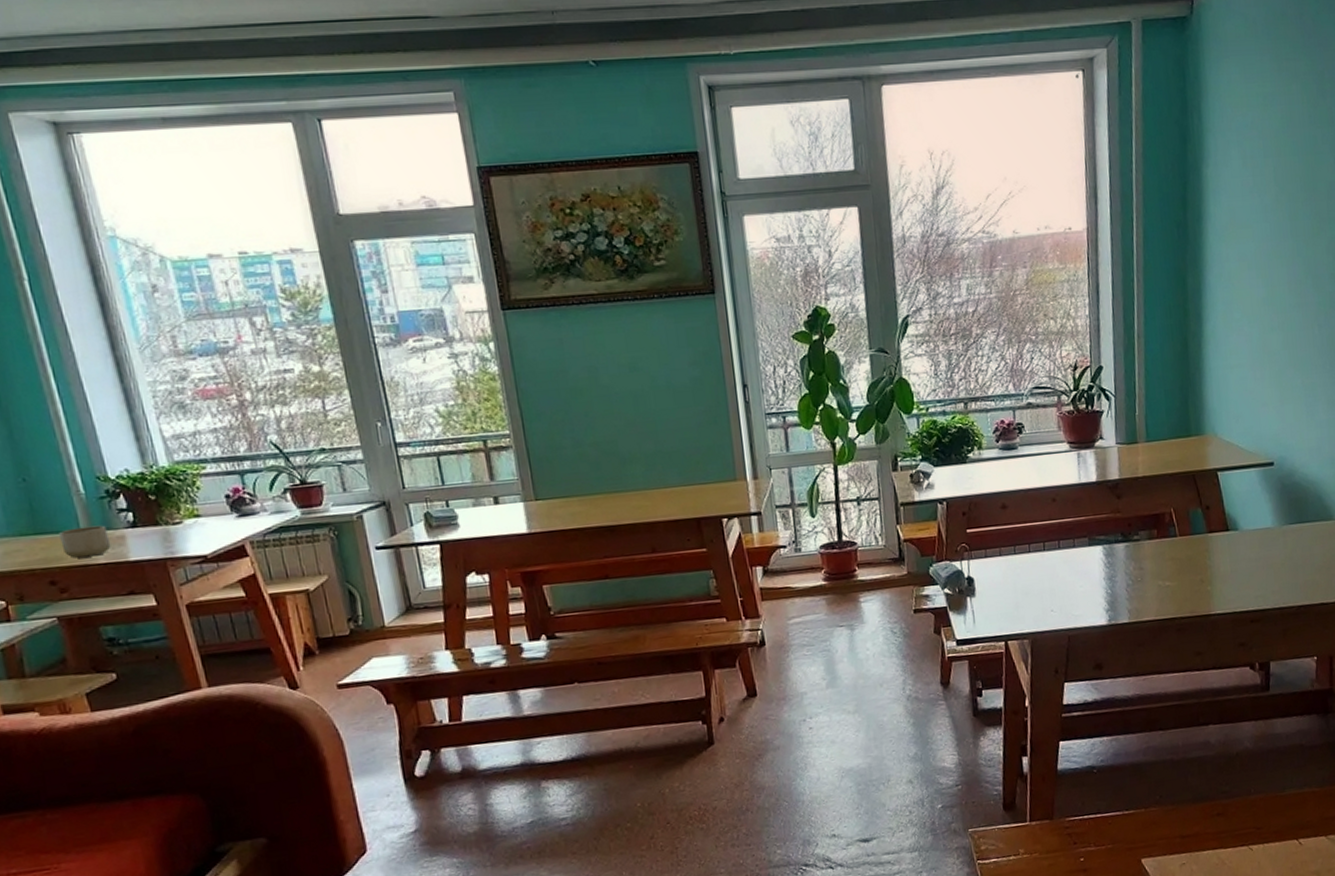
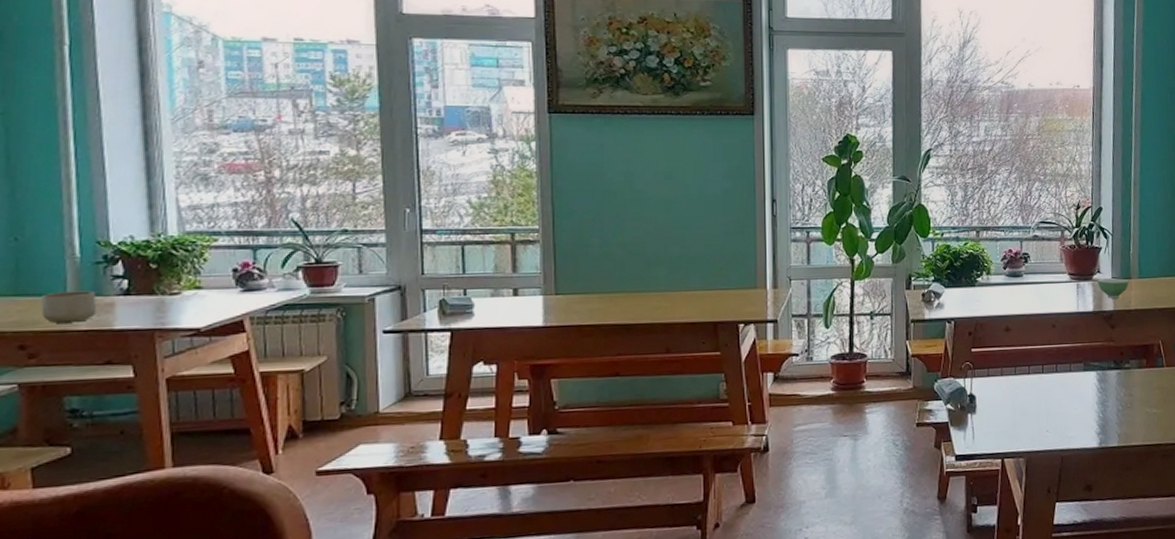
bowl: none [1099,443,1136,467] -> present [1096,278,1129,299]

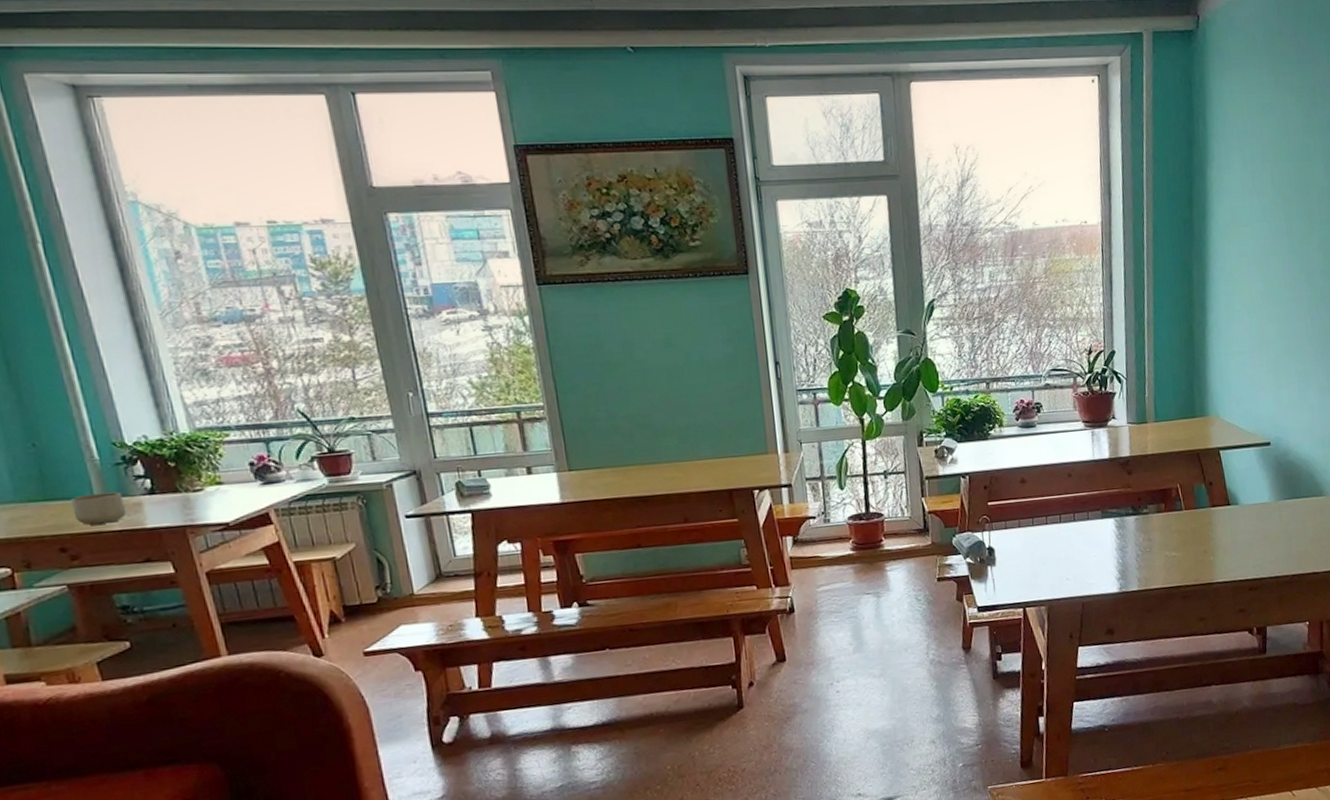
bowl: present [1096,278,1129,299] -> none [1111,423,1146,445]

